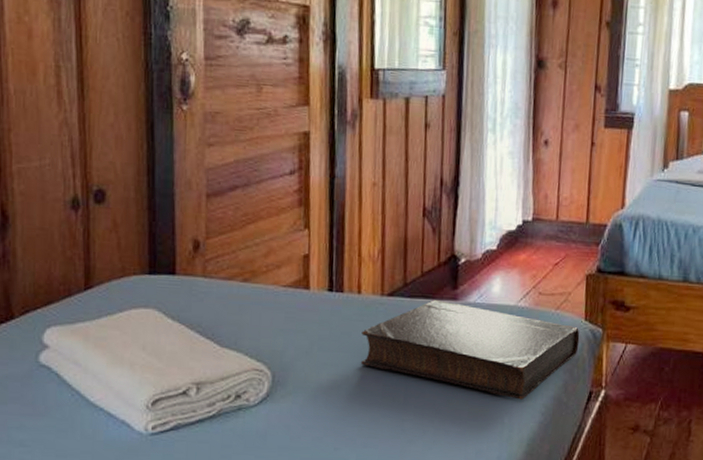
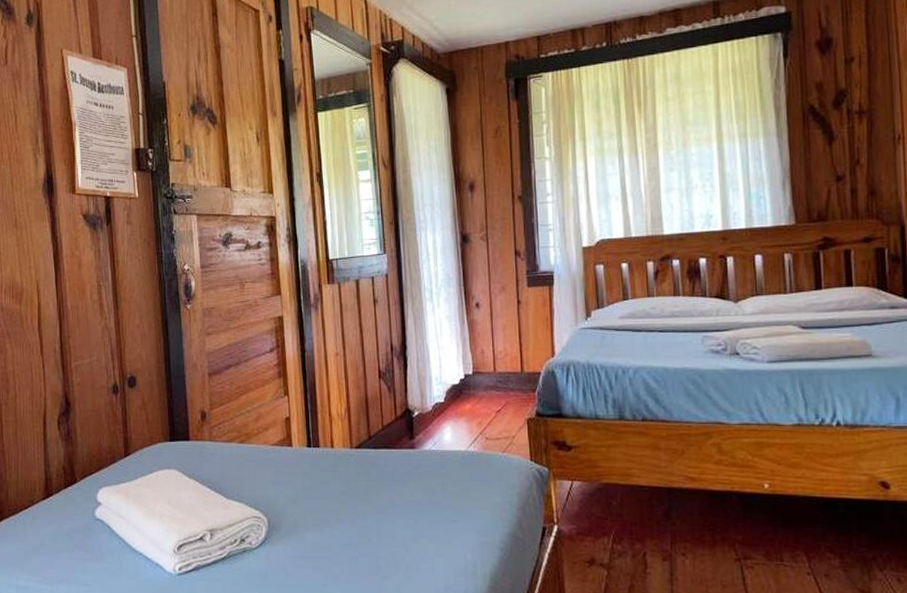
book: present [361,300,580,400] -> none [337,450,528,537]

